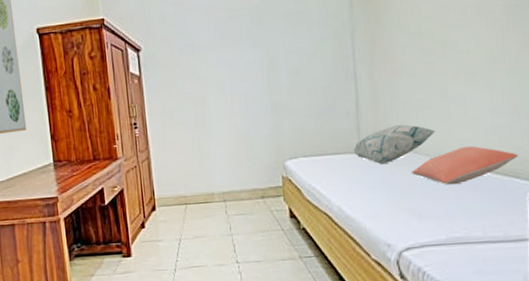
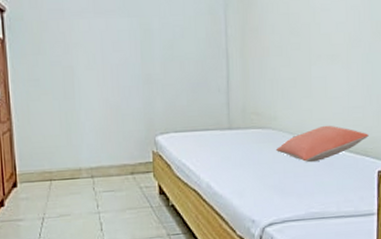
decorative pillow: present [354,124,435,164] -> none [224,103,298,141]

